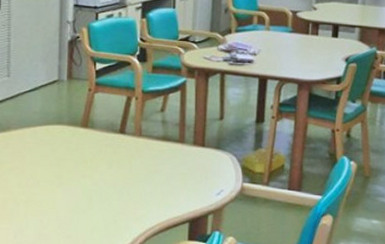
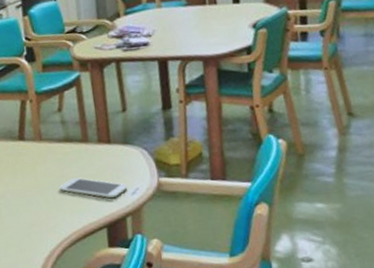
smartphone: none [152,175,214,197] -> present [60,178,128,199]

